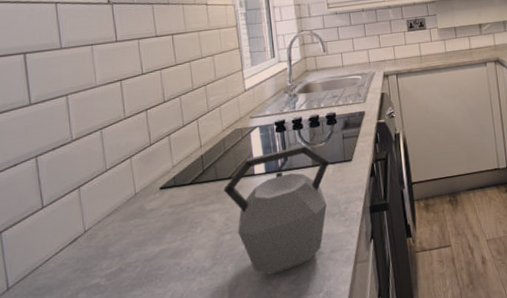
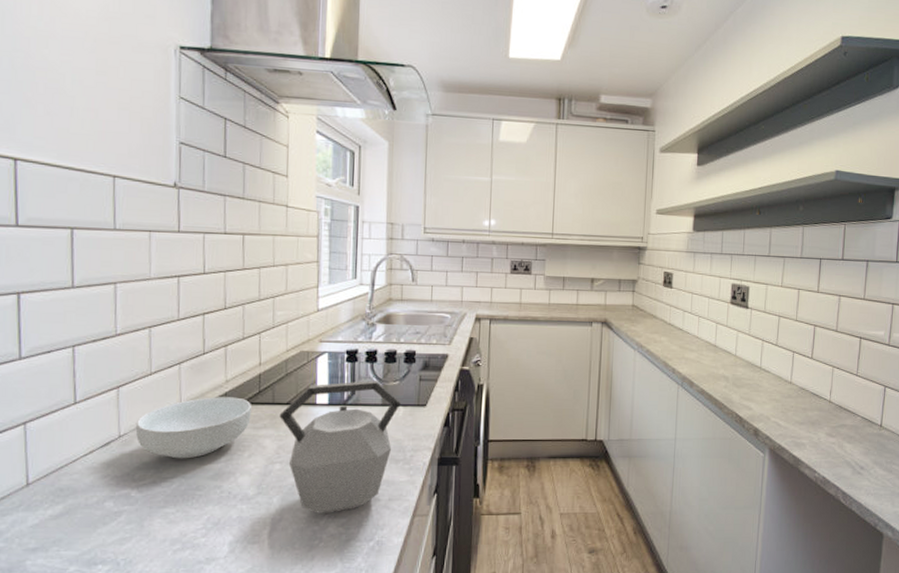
cereal bowl: none [98,179,199,244] -> present [135,397,252,459]

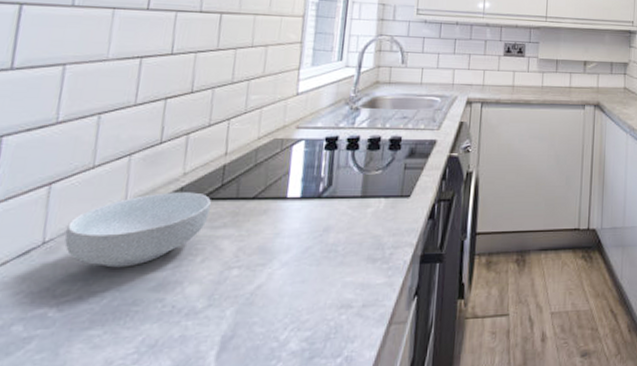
kettle: present [279,380,402,515] -> none [243,169,384,328]

